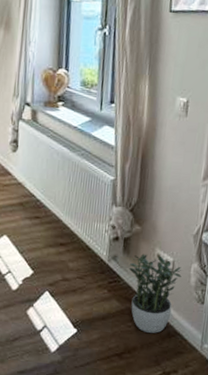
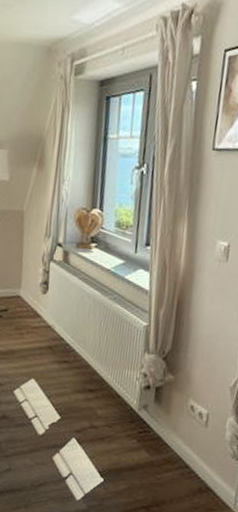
potted plant: present [129,254,182,333] -> none [160,404,216,488]

